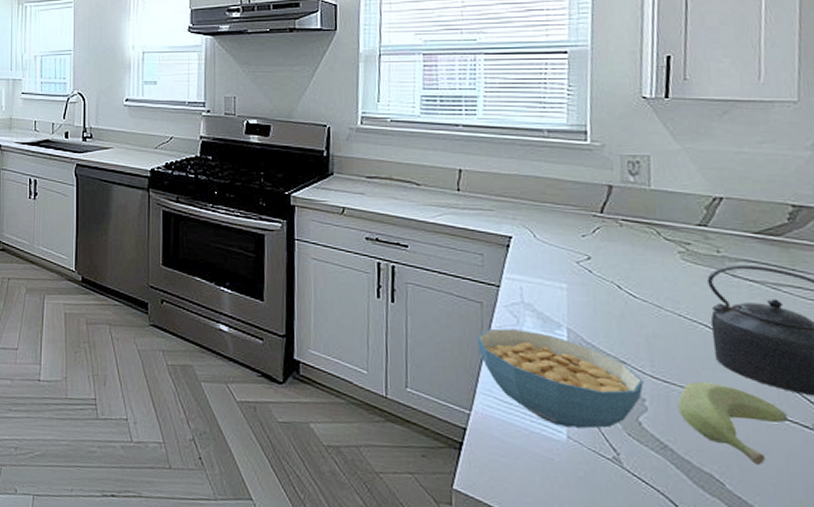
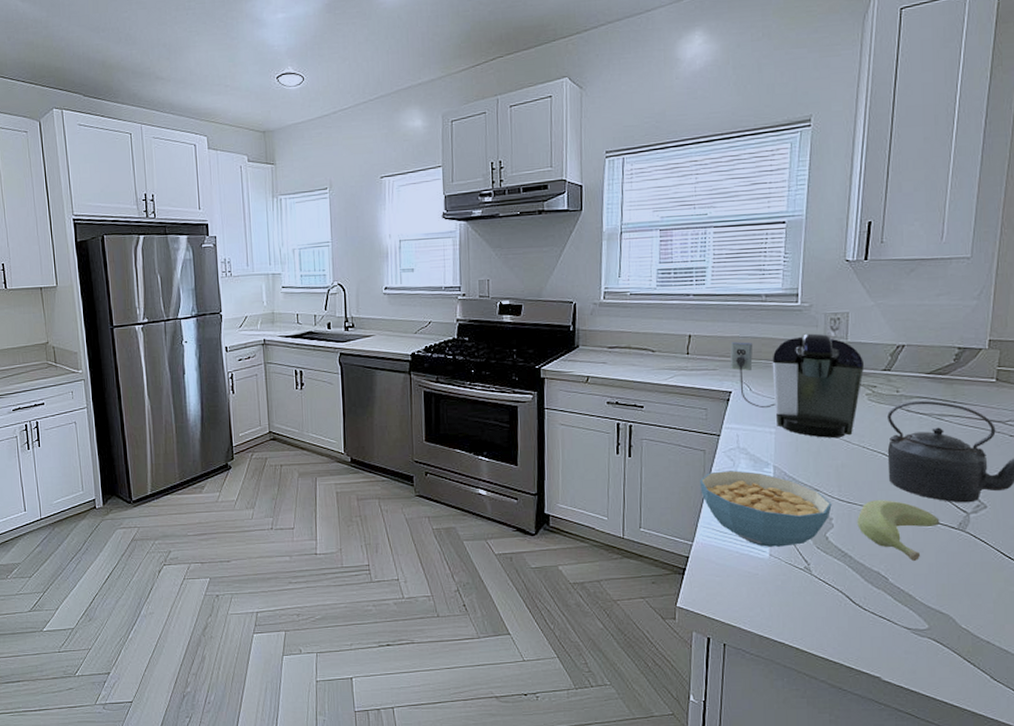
coffee maker: none [508,176,674,301] -> present [730,333,864,438]

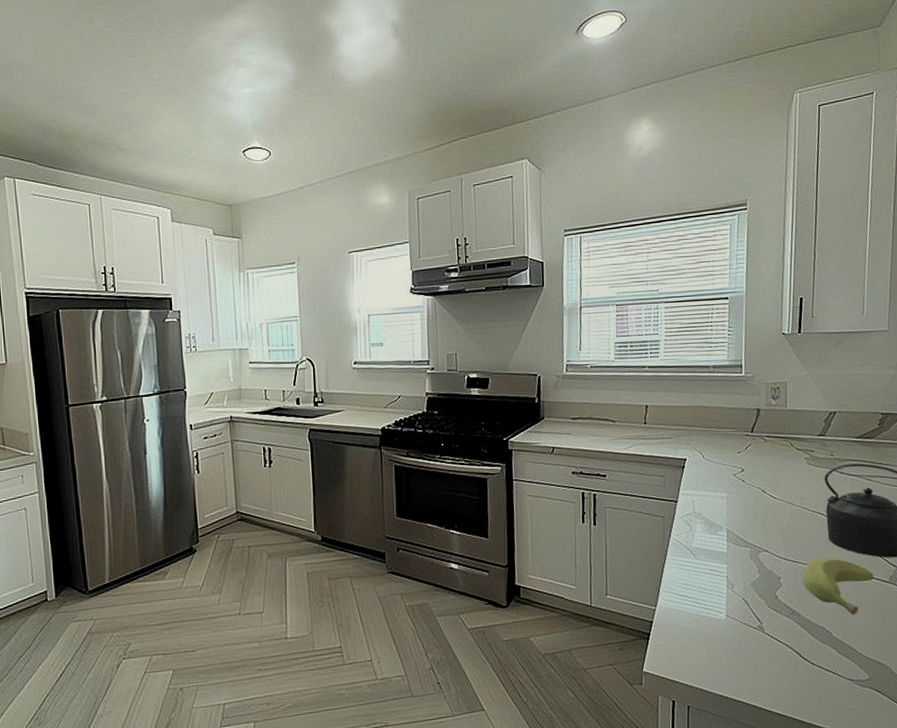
cereal bowl: present [700,470,832,547] -> none [660,535,780,608]
coffee maker: present [730,333,864,438] -> none [683,402,802,501]

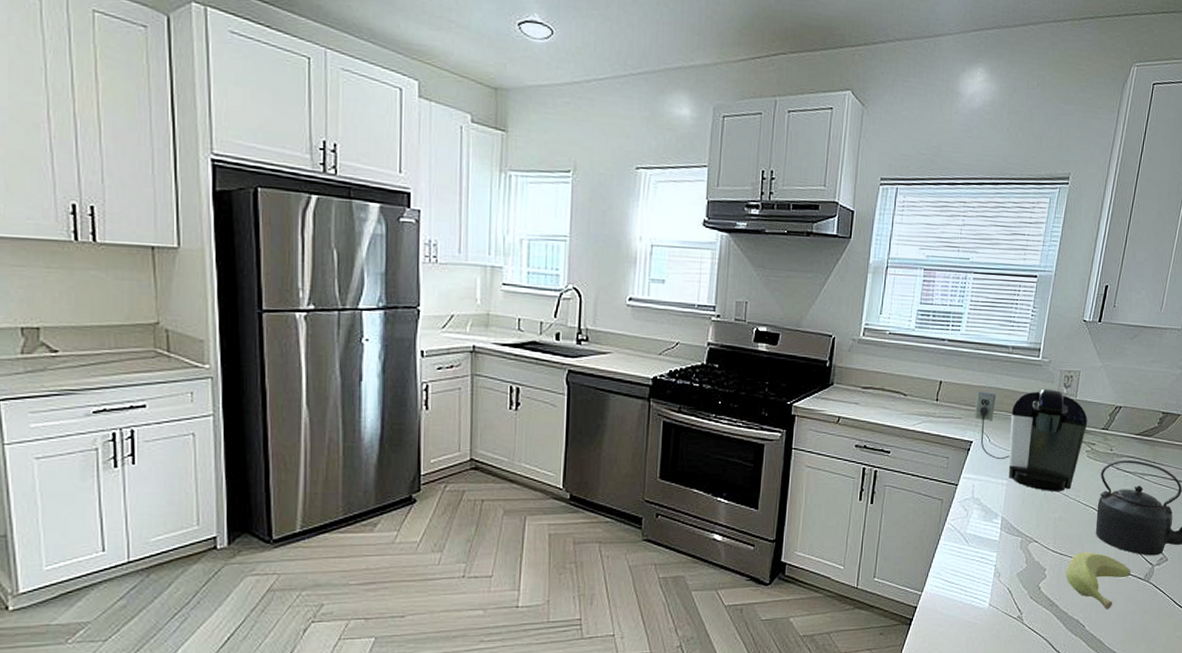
coffee maker: none [683,402,802,501] -> present [973,388,1087,491]

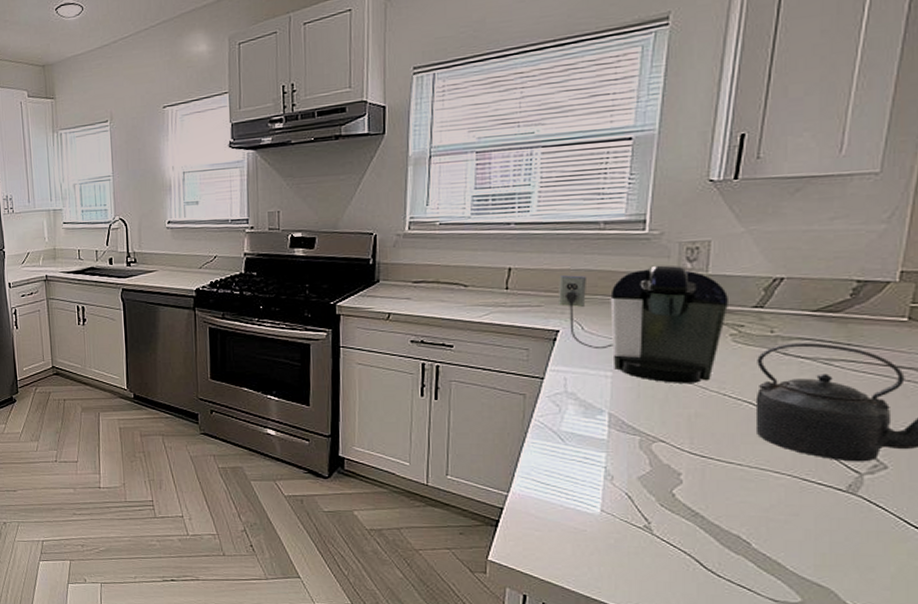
banana: present [1066,552,1131,610] -> none [713,455,822,526]

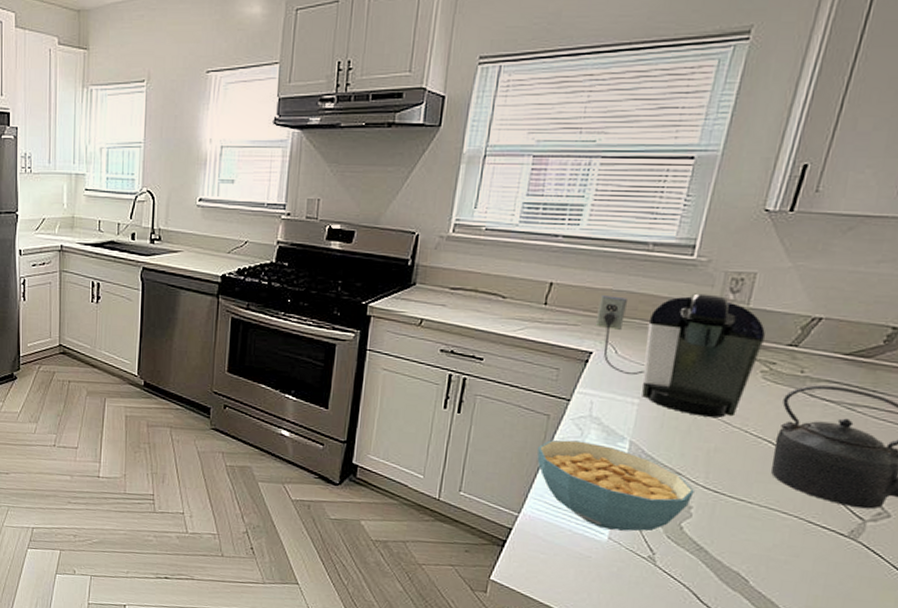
cereal bowl: none [519,417,681,502] -> present [537,440,694,532]

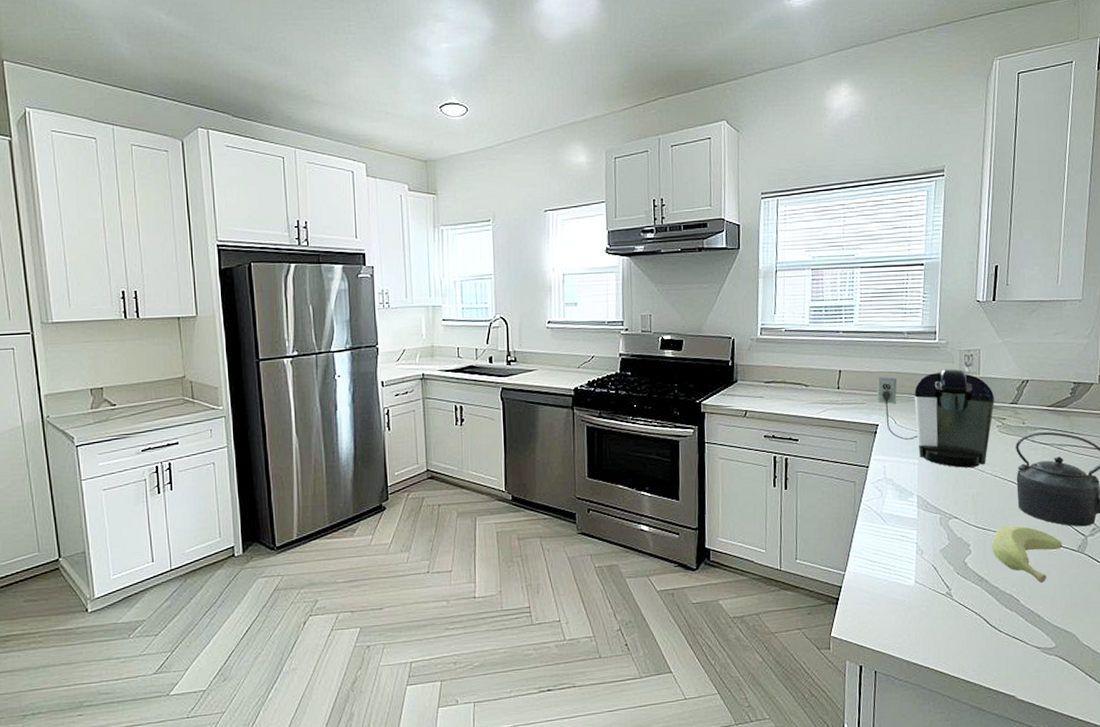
cereal bowl: present [537,440,694,532] -> none [851,501,969,574]
banana: none [721,492,827,567] -> present [991,525,1063,584]

